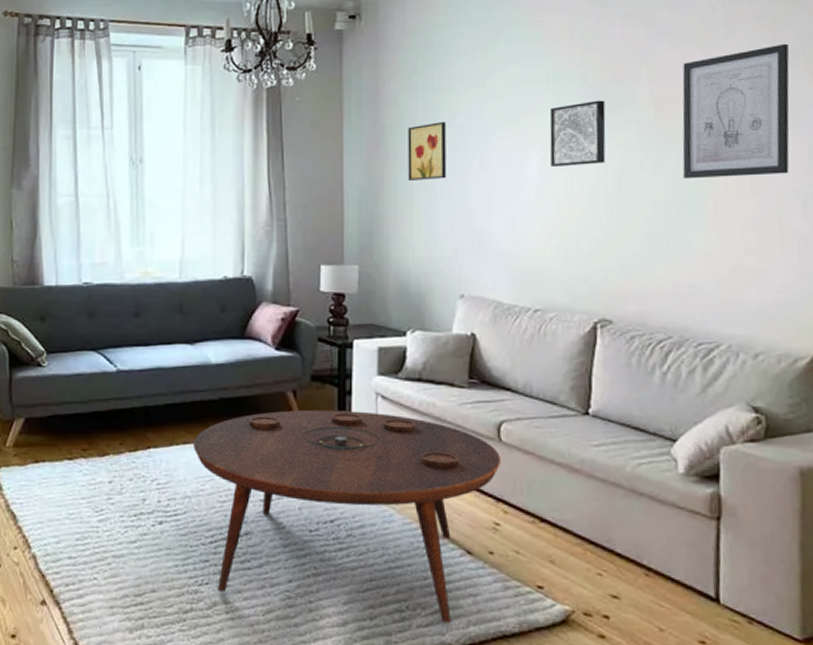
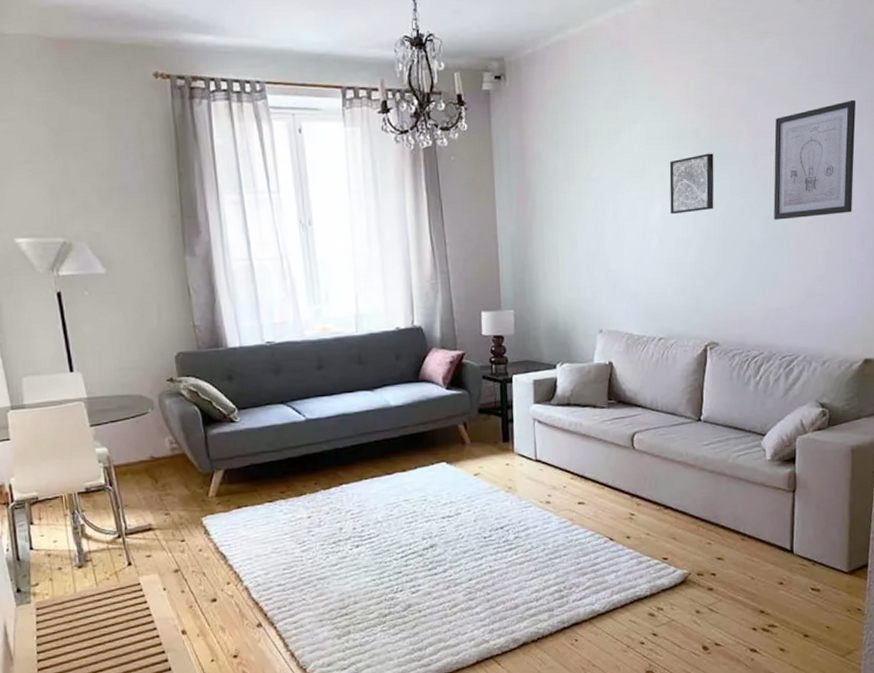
coffee table: present [192,409,501,624] -> none [380,435,634,596]
wall art: present [408,121,447,182] -> none [551,175,585,232]

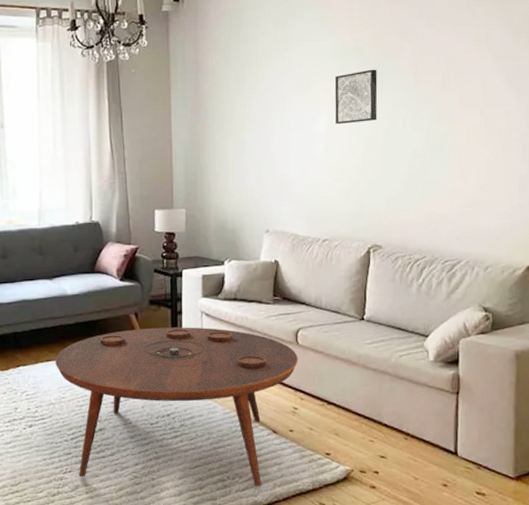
coffee table: none [380,435,634,596] -> present [54,327,298,487]
wall art: present [773,99,856,220] -> none [435,22,515,132]

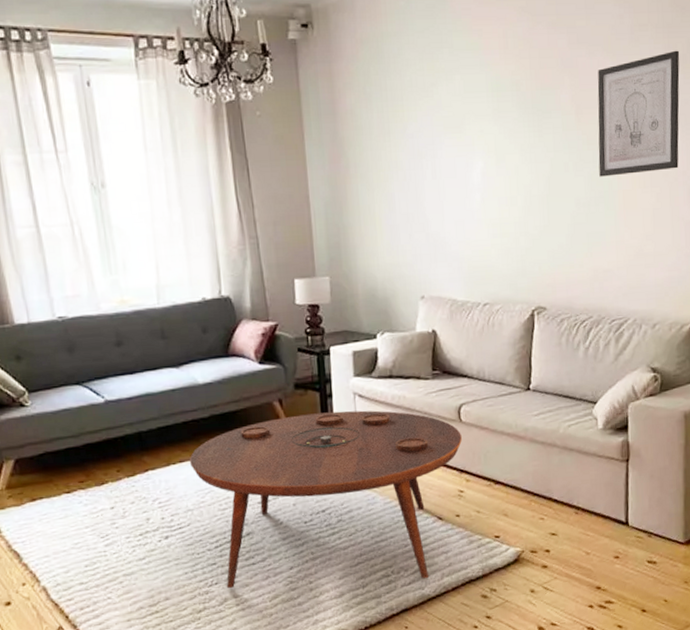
wall art: present [334,69,378,124] -> none [490,106,537,171]
wall art: none [435,22,515,132] -> present [597,50,680,177]

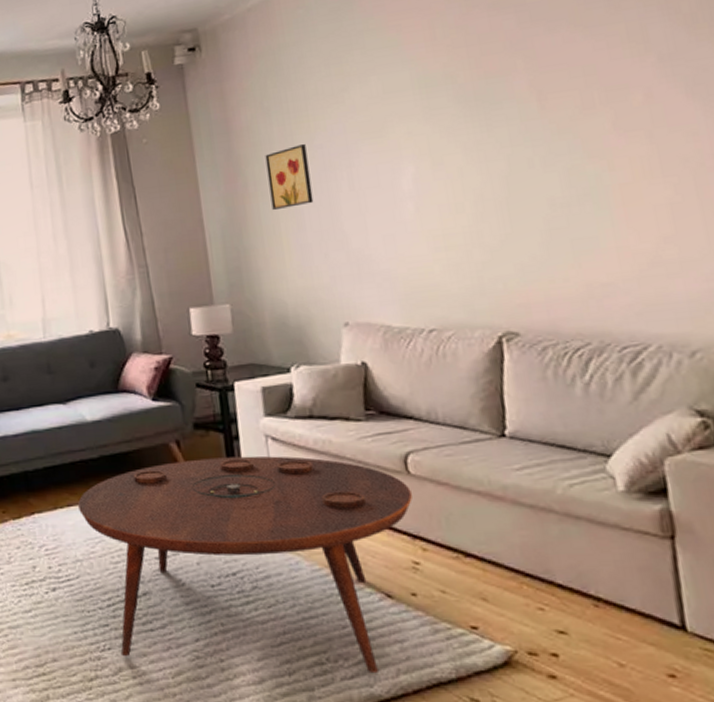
wall art: none [365,131,403,193] -> present [265,143,314,211]
wall art: present [597,50,680,177] -> none [563,9,704,171]

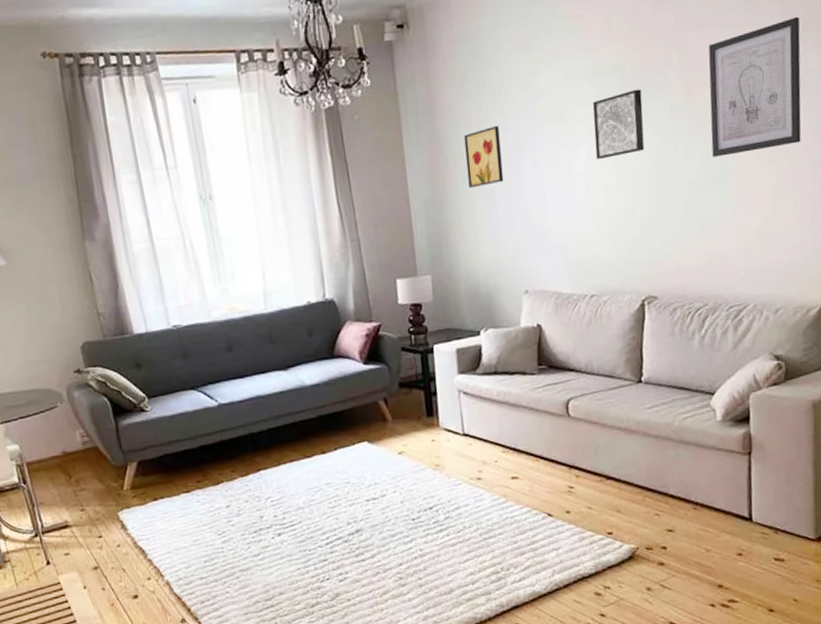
coffee table: present [77,456,413,674] -> none [299,407,571,585]
wall art: none [419,98,489,176] -> present [593,89,645,159]
wall art: none [563,9,704,171] -> present [708,16,801,157]

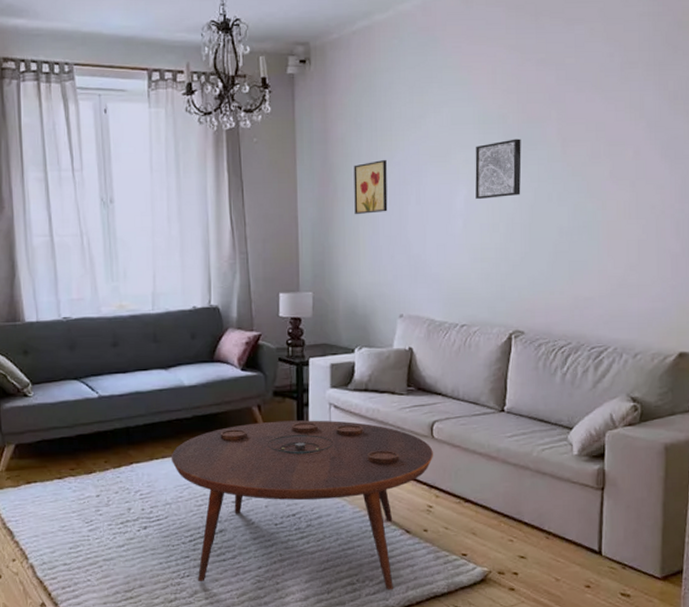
coffee table: none [299,407,571,585] -> present [171,420,433,591]
wall art: present [708,16,801,157] -> none [583,87,671,207]

